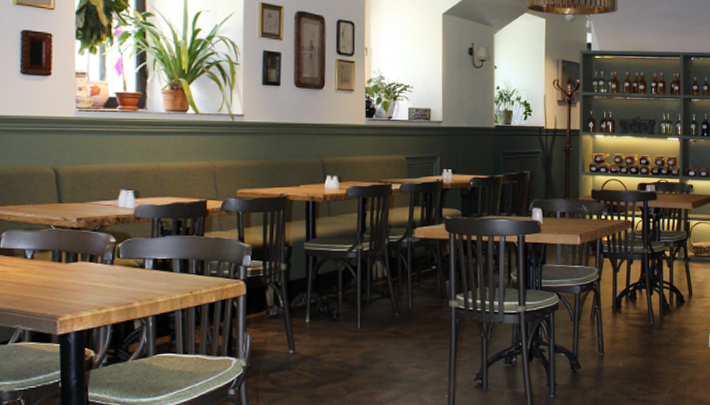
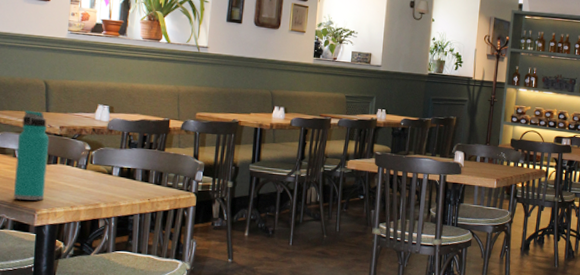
water bottle: none [27,202,67,306] -> present [13,110,50,201]

